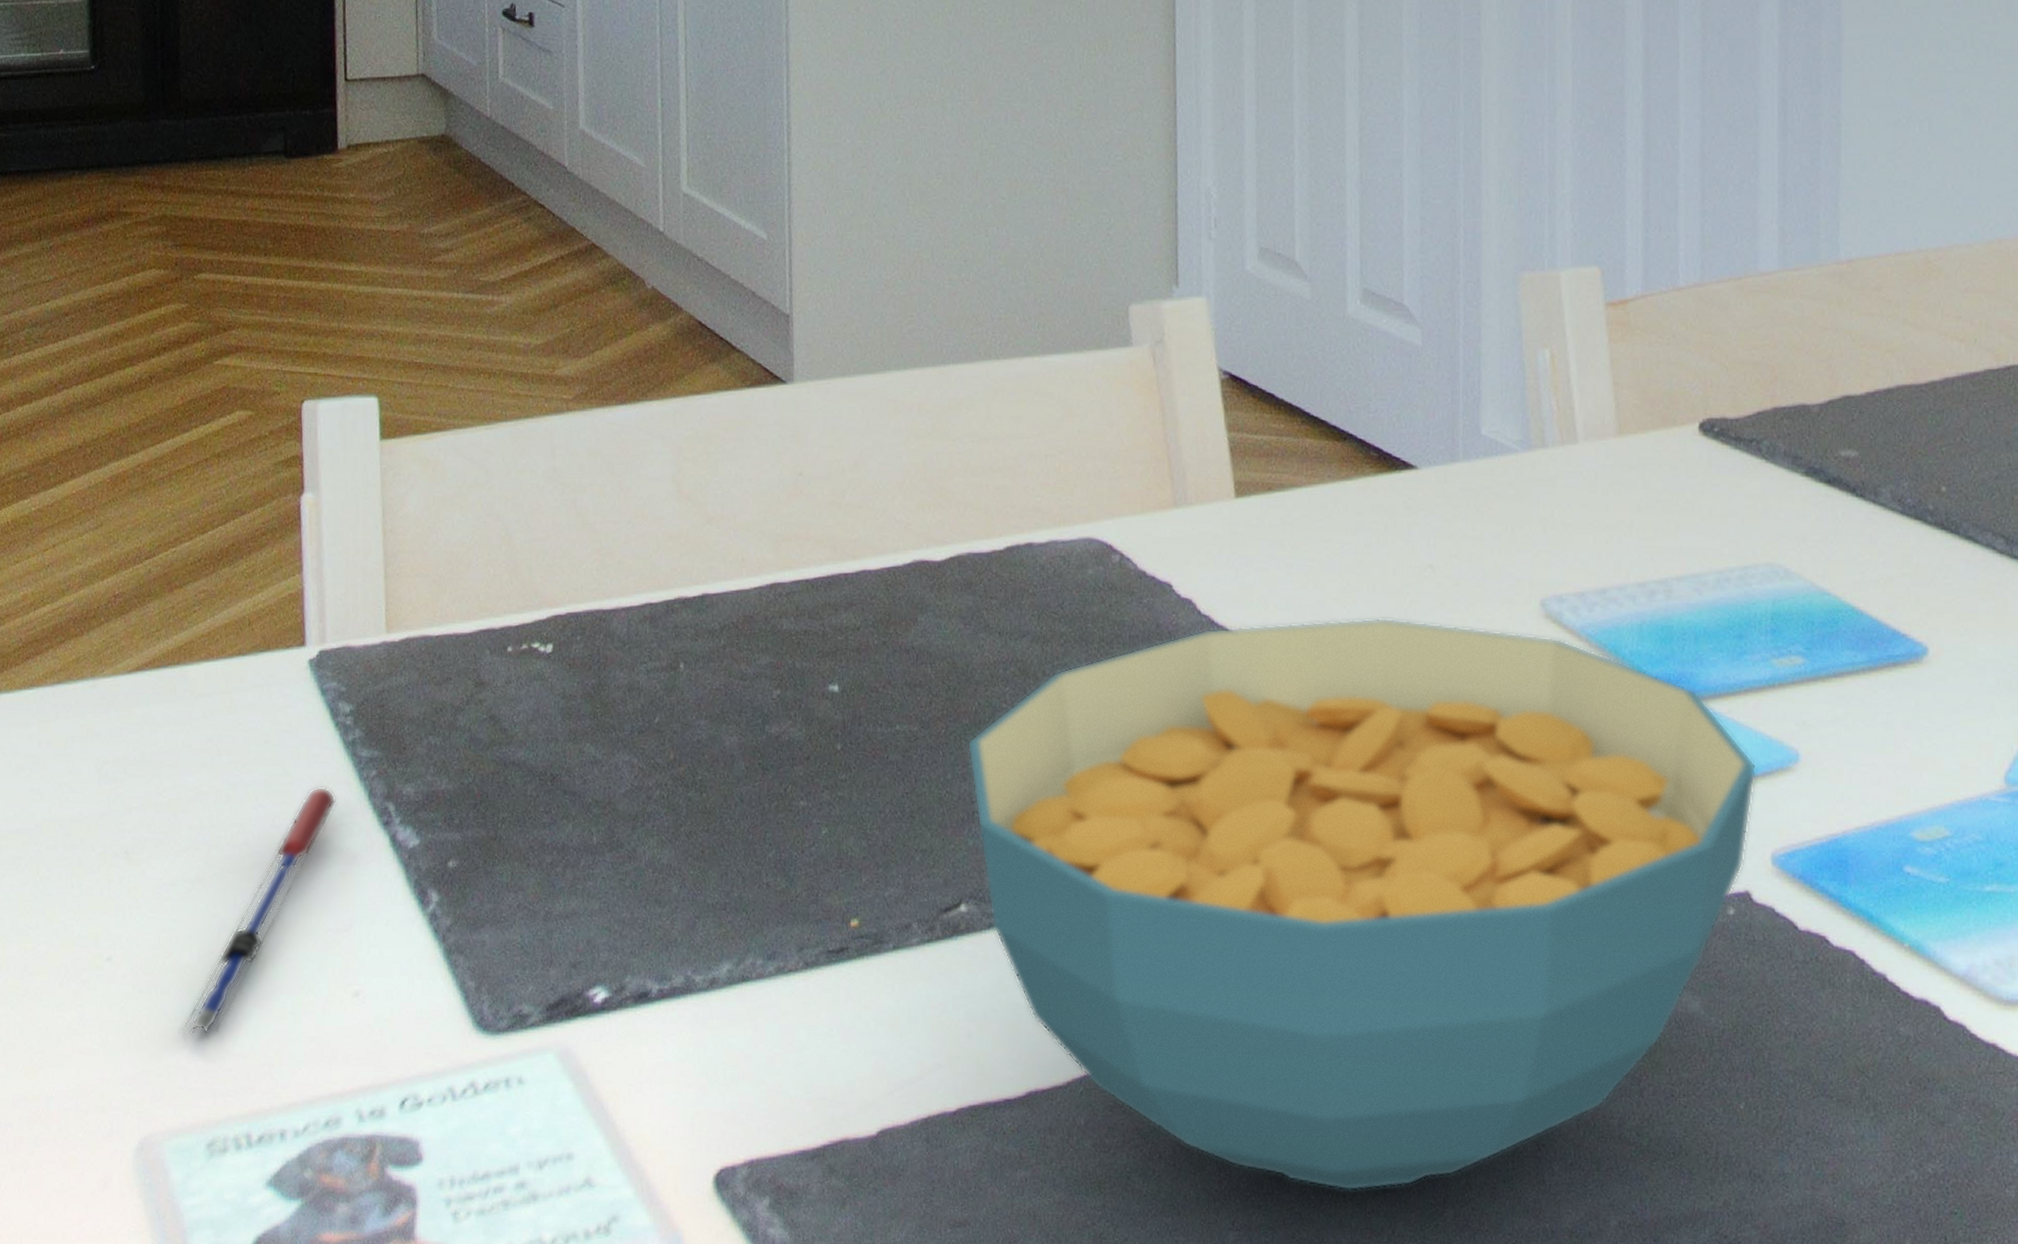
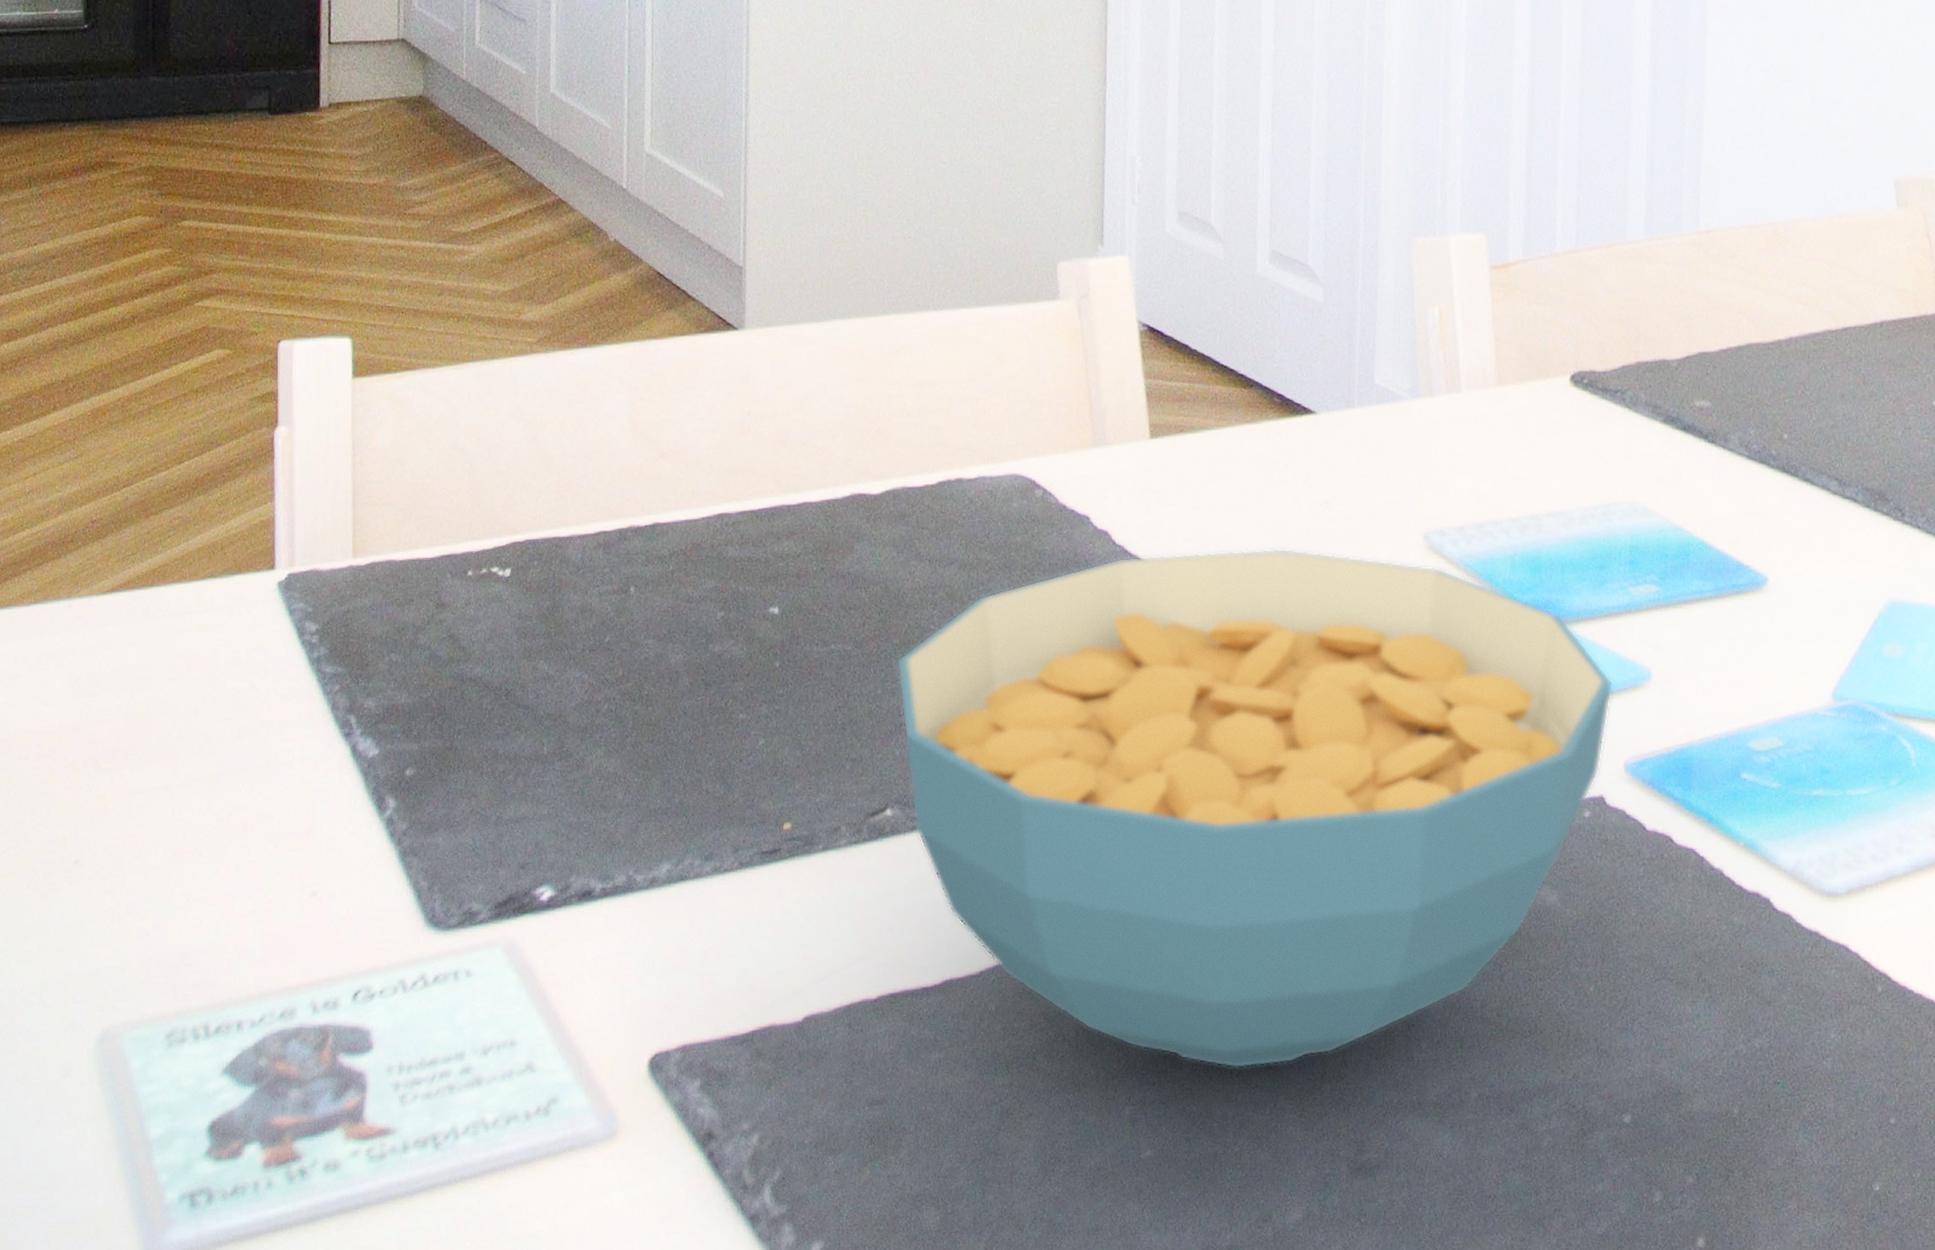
pen: present [180,786,337,1034] -> none [143,700,301,932]

